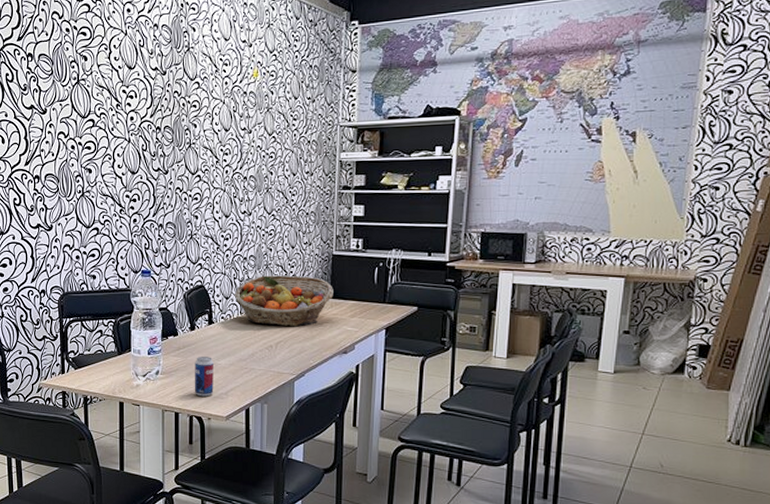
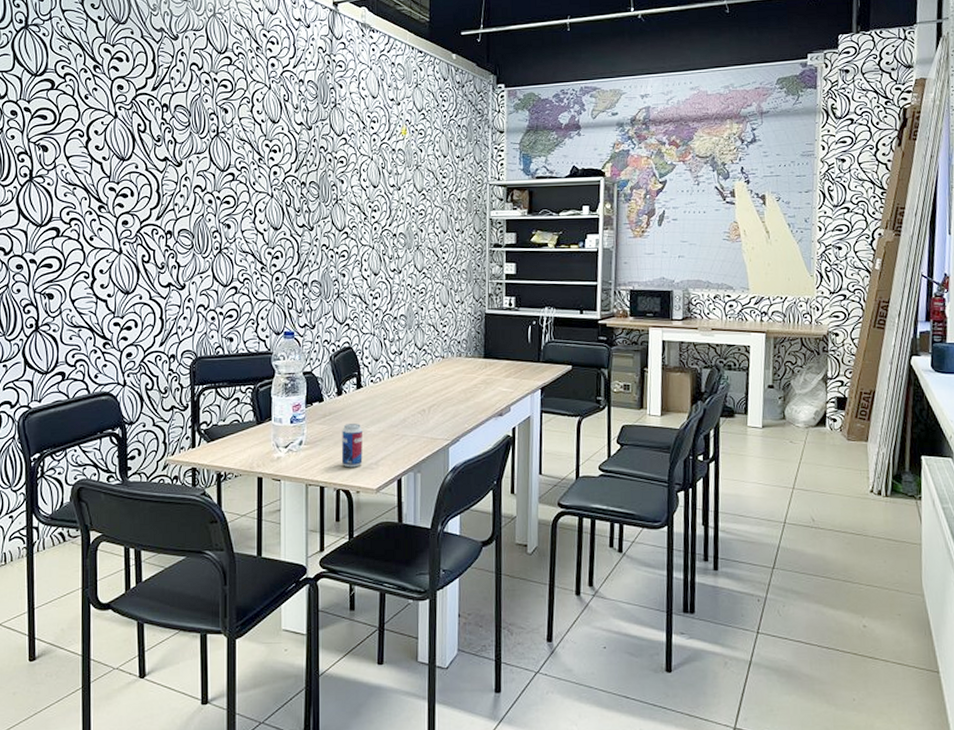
fruit basket: present [234,275,333,326] -> none [384,335,487,388]

